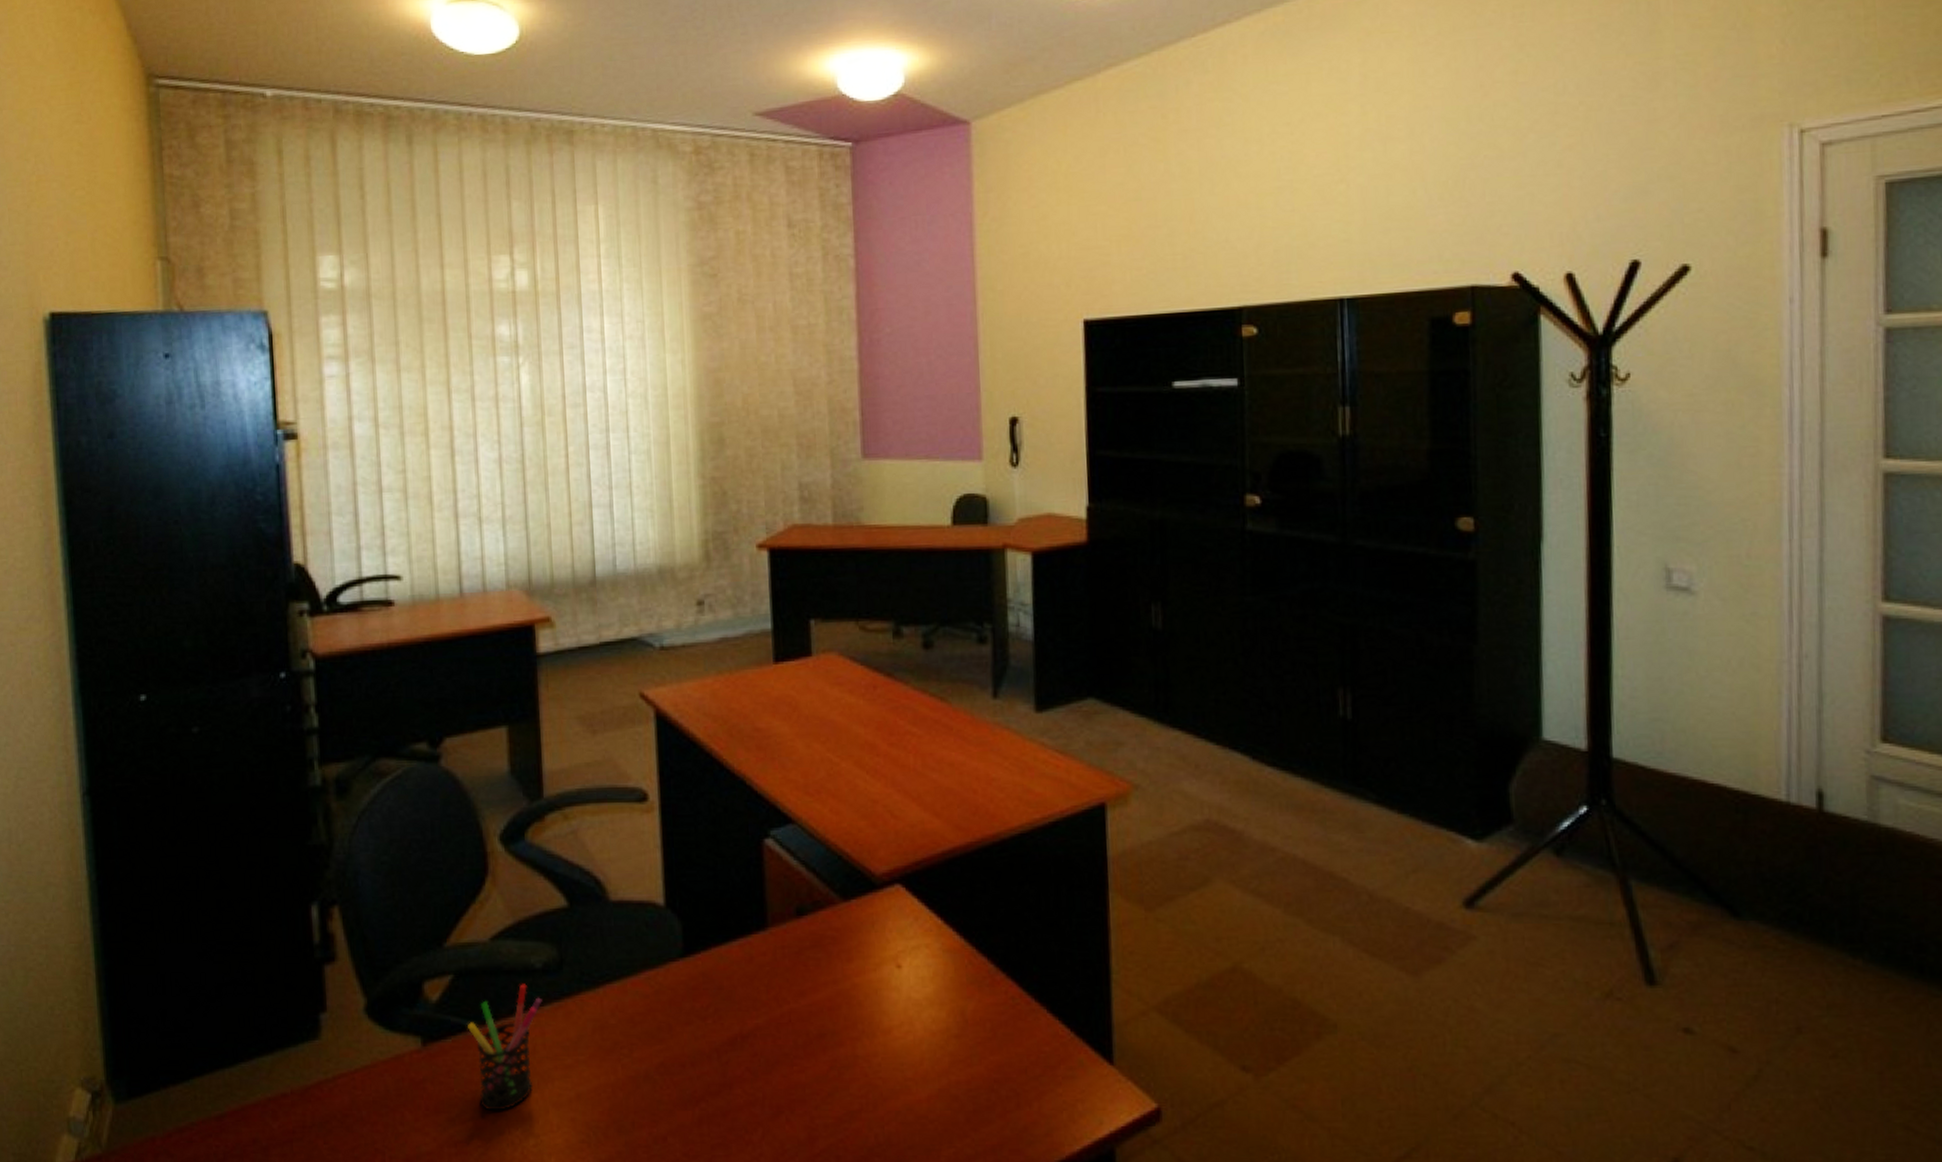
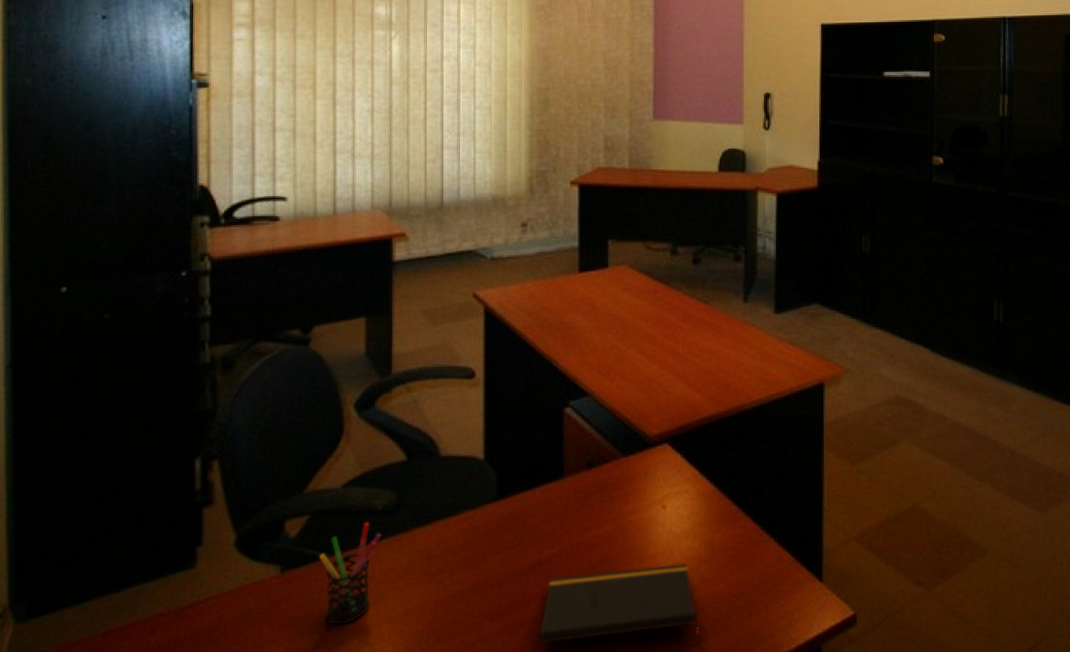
notepad: none [746,1038,953,1140] -> present [540,563,700,644]

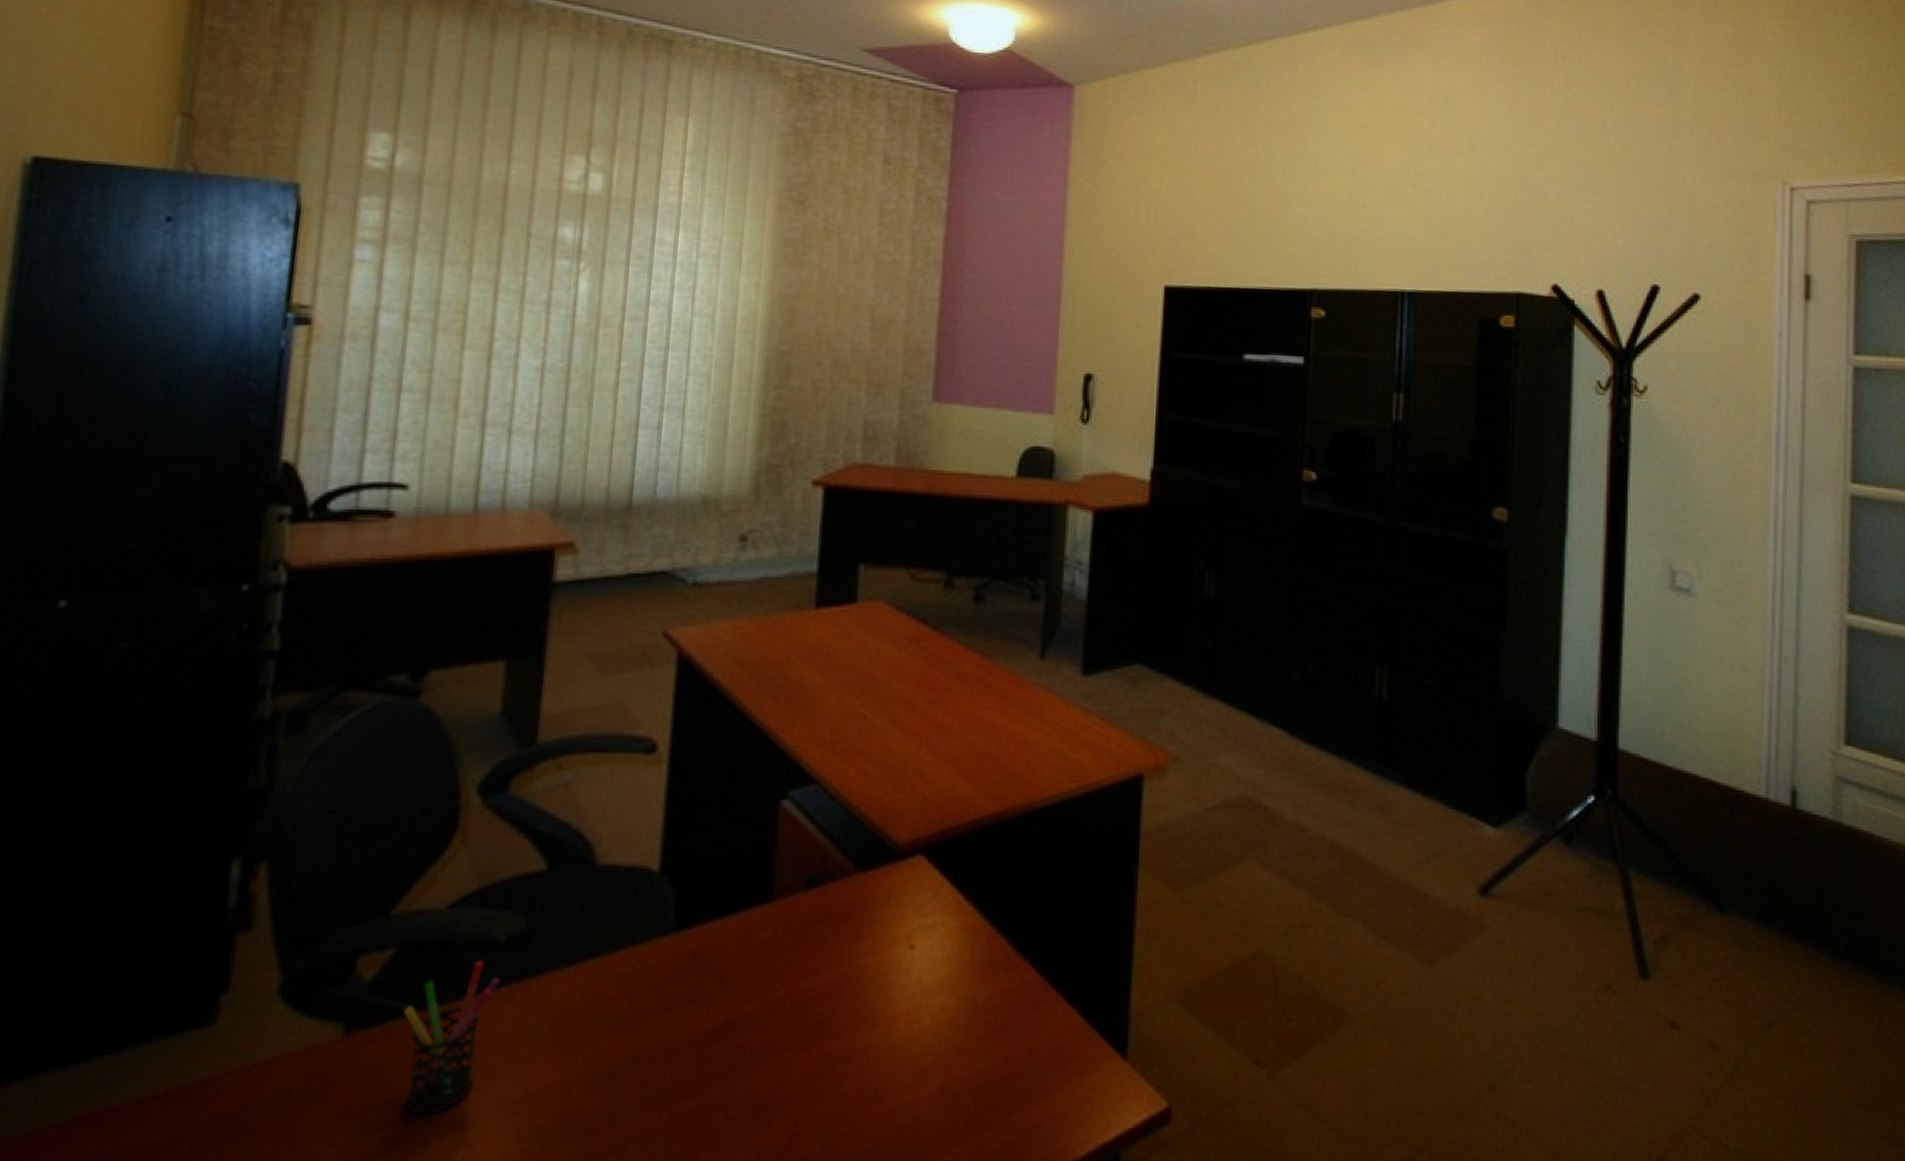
notepad: present [540,563,700,644] -> none [719,1029,950,1146]

